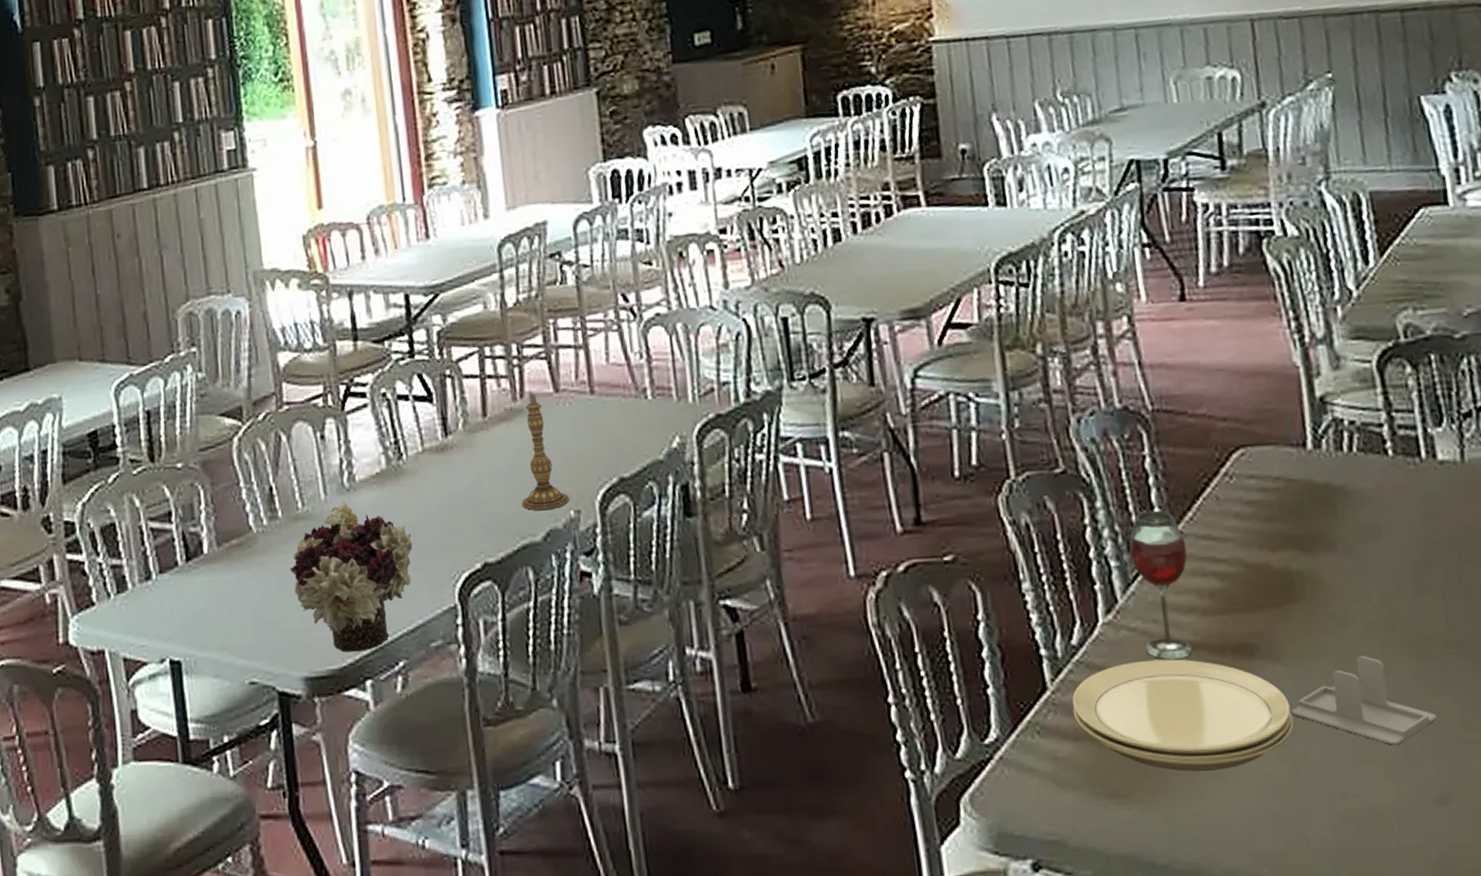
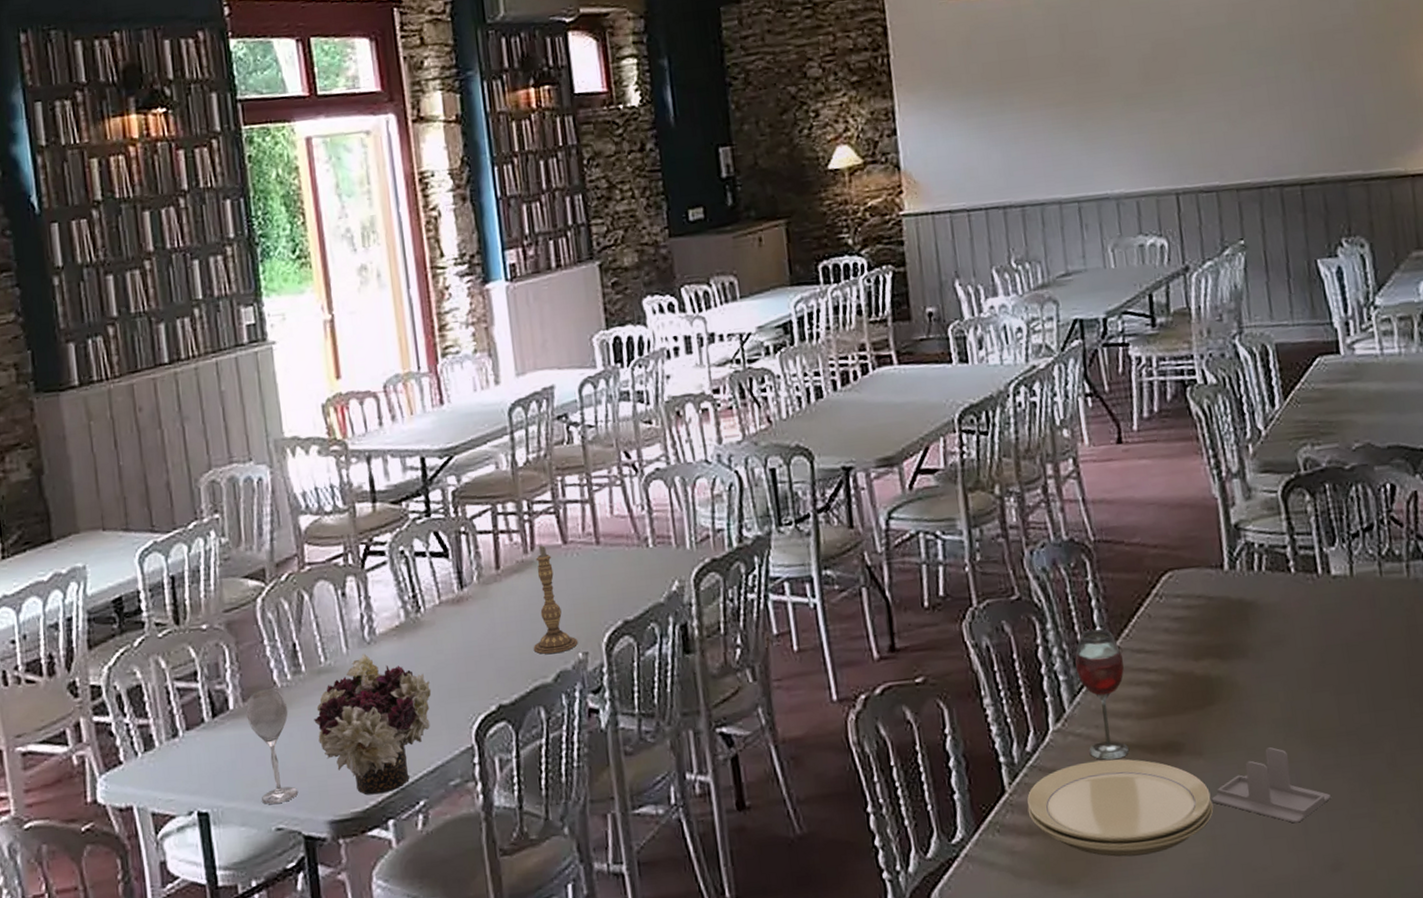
wineglass: none [220,533,273,657] -> present [246,687,299,805]

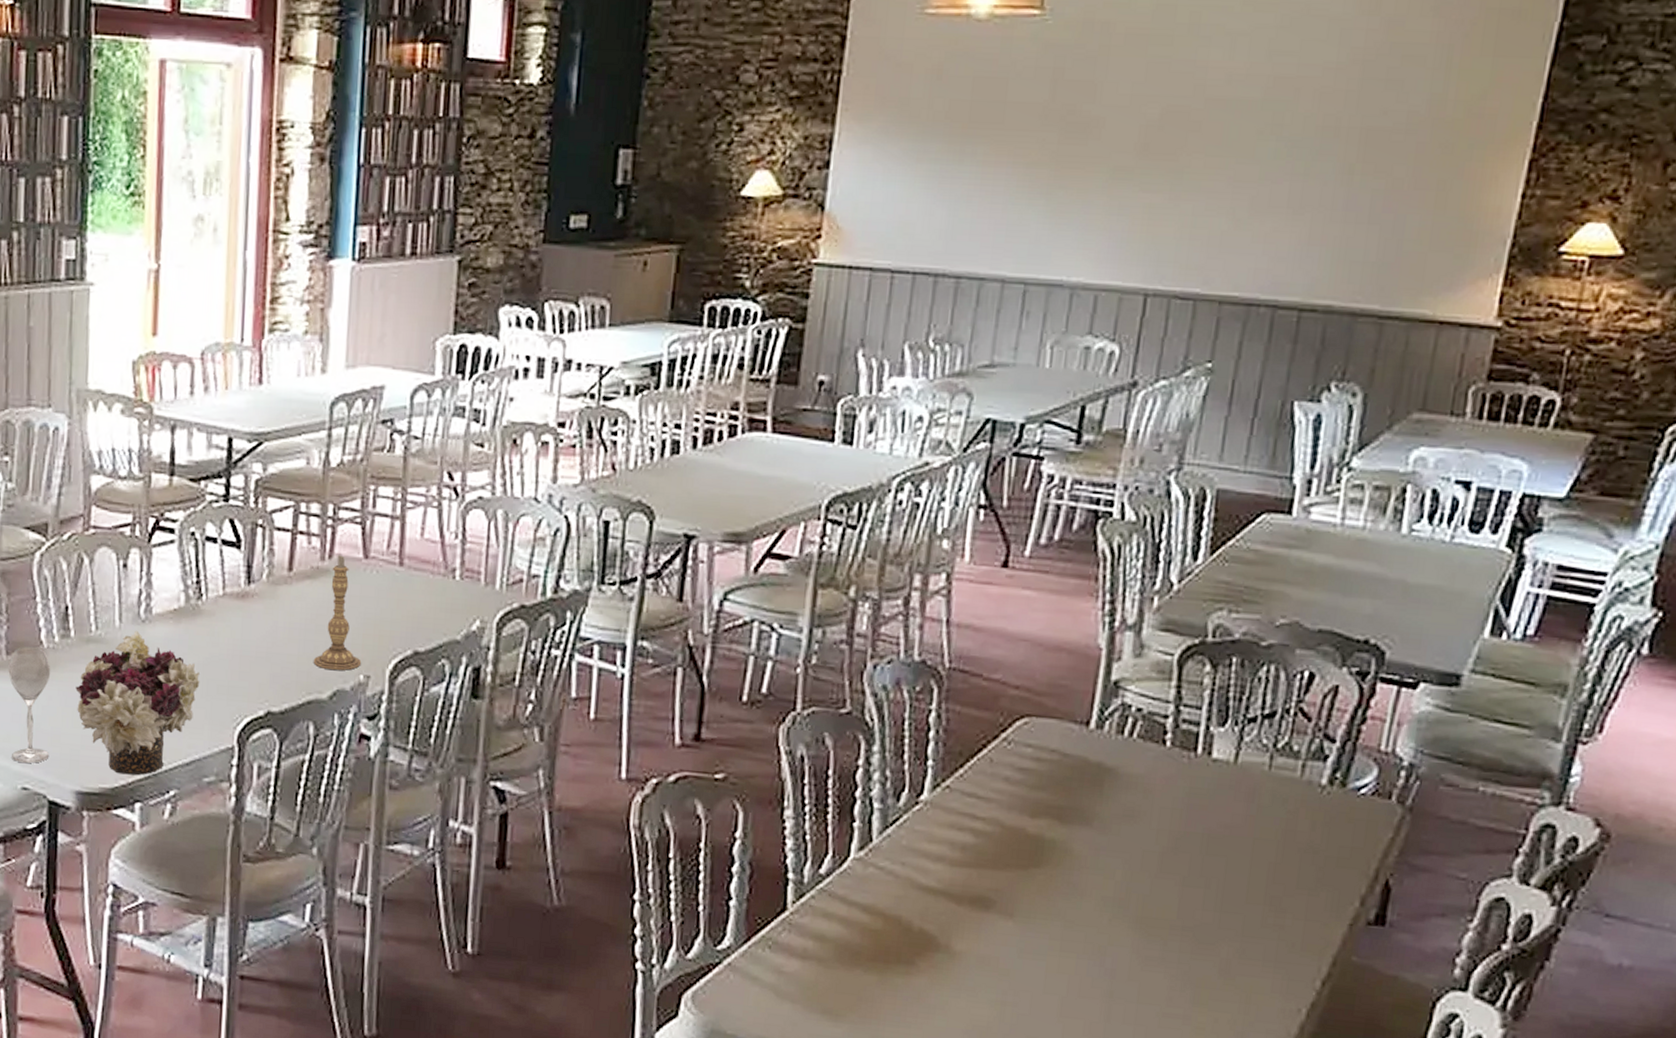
plate: present [1027,759,1214,857] -> none [806,897,1012,1006]
wineglass: present [1075,629,1130,760] -> none [888,761,950,901]
napkin holder: present [1211,747,1331,823] -> none [1010,925,1146,1009]

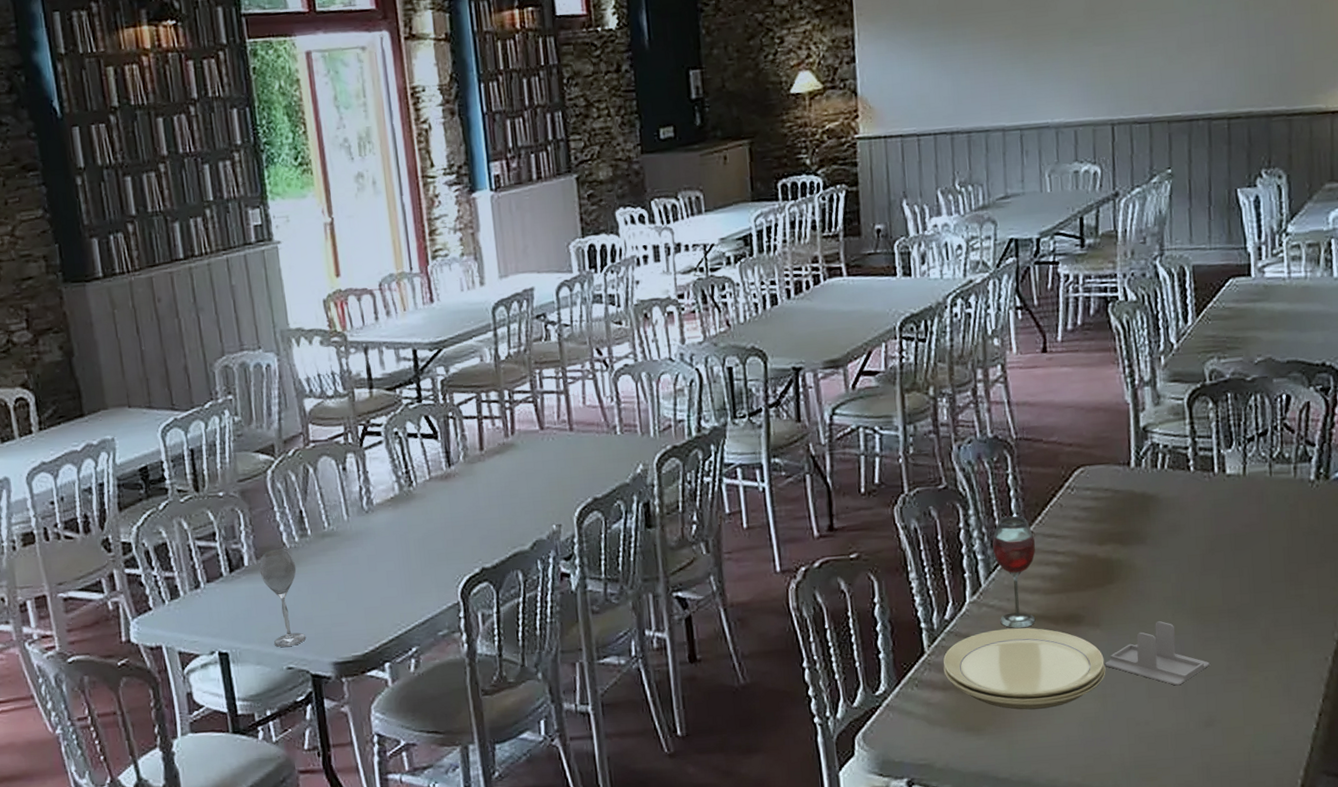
flower arrangement: present [75,630,200,776] -> none [319,520,423,642]
candlestick: present [313,554,362,671] -> none [512,429,553,526]
plate: none [806,897,1012,1006] -> present [943,628,1106,710]
wineglass: none [888,761,950,901] -> present [992,515,1036,628]
napkin holder: none [1010,925,1146,1009] -> present [1104,621,1210,686]

